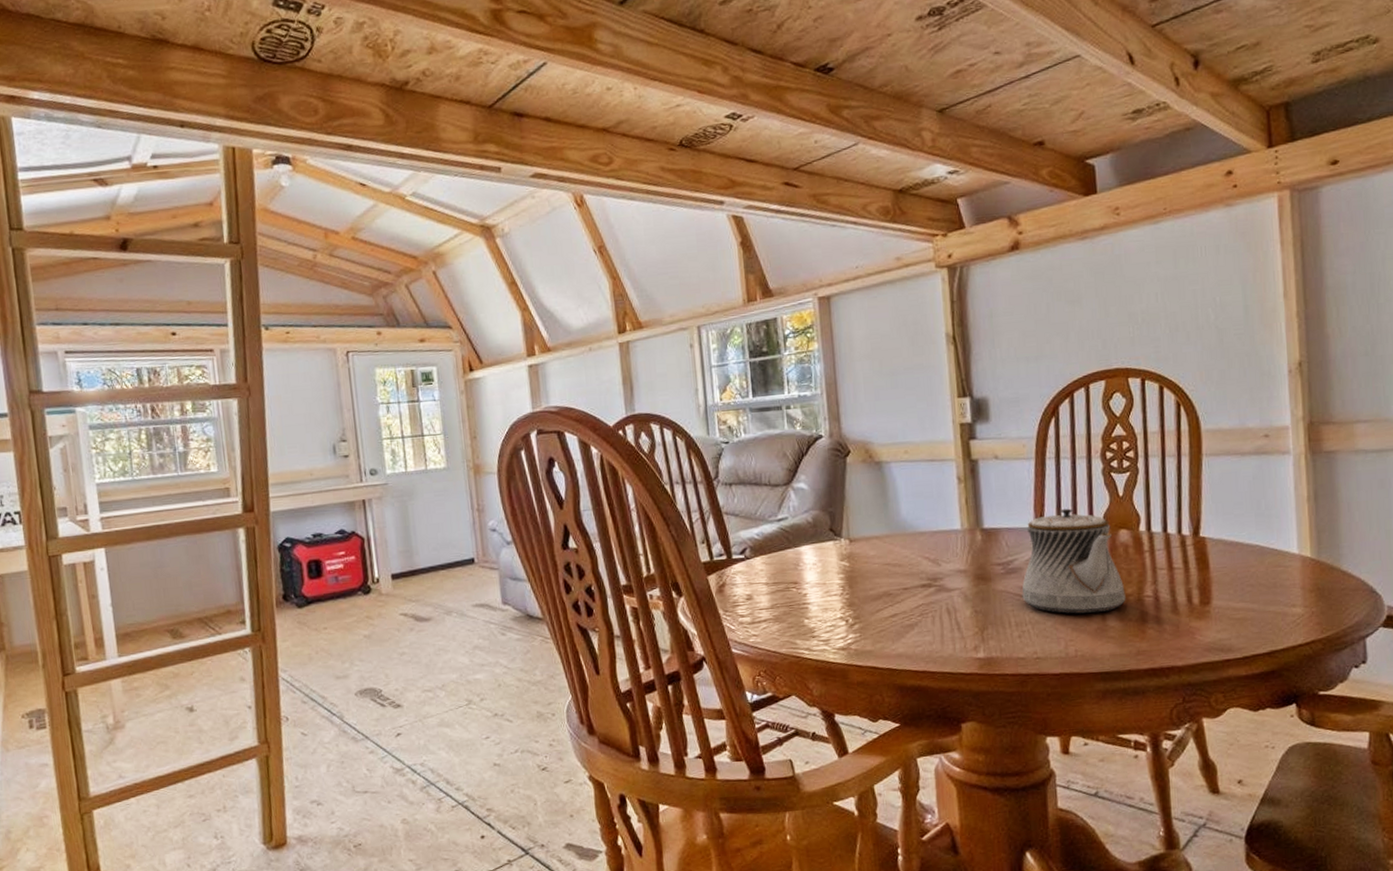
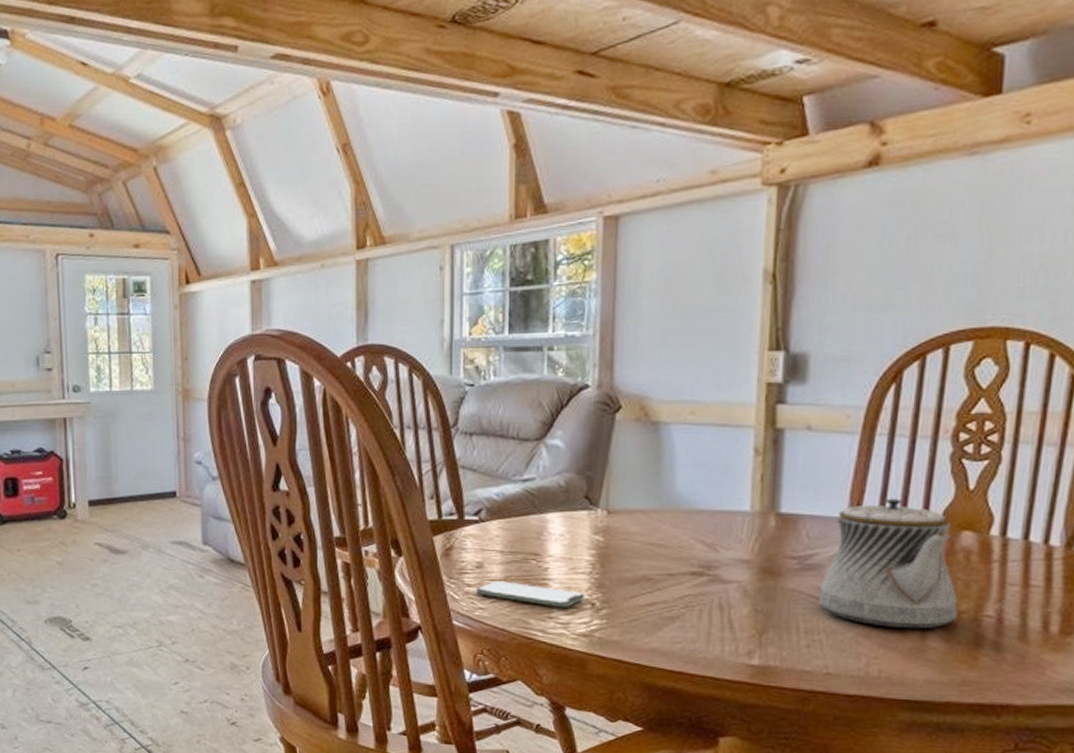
smartphone: none [749,609,840,628] -> present [476,581,585,608]

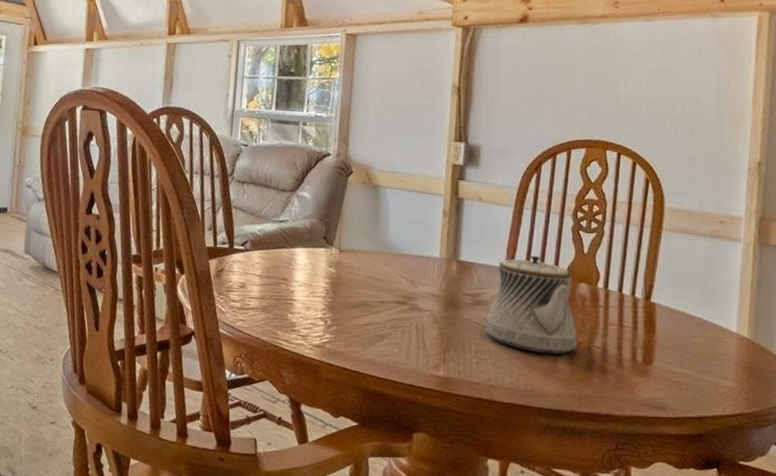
smartphone: present [476,581,585,608] -> none [239,299,320,324]

